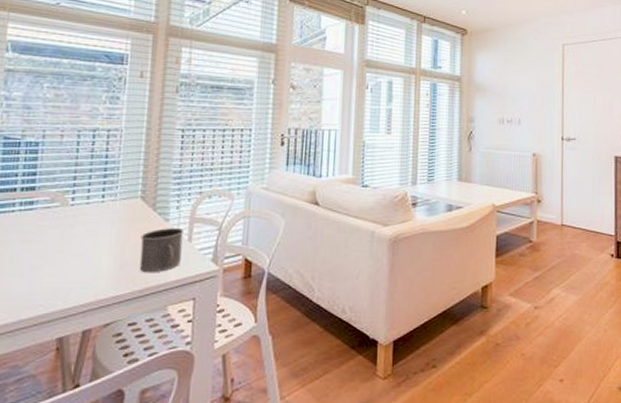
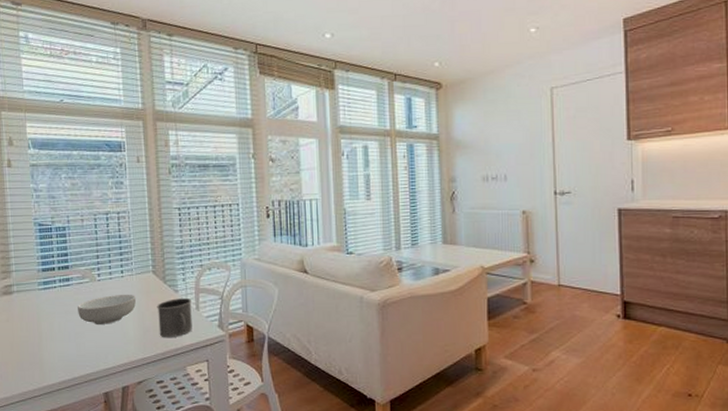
cereal bowl: none [38,221,117,256] -> present [78,294,137,324]

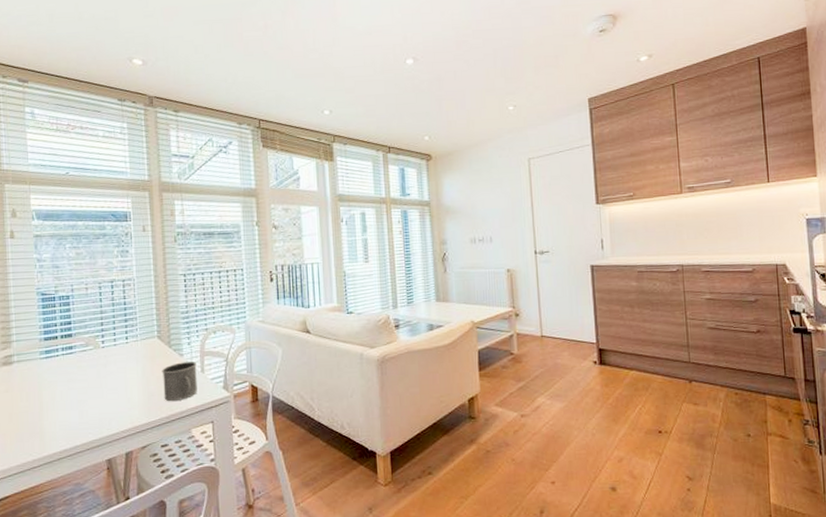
cereal bowl: present [78,294,137,324] -> none [81,359,141,391]

